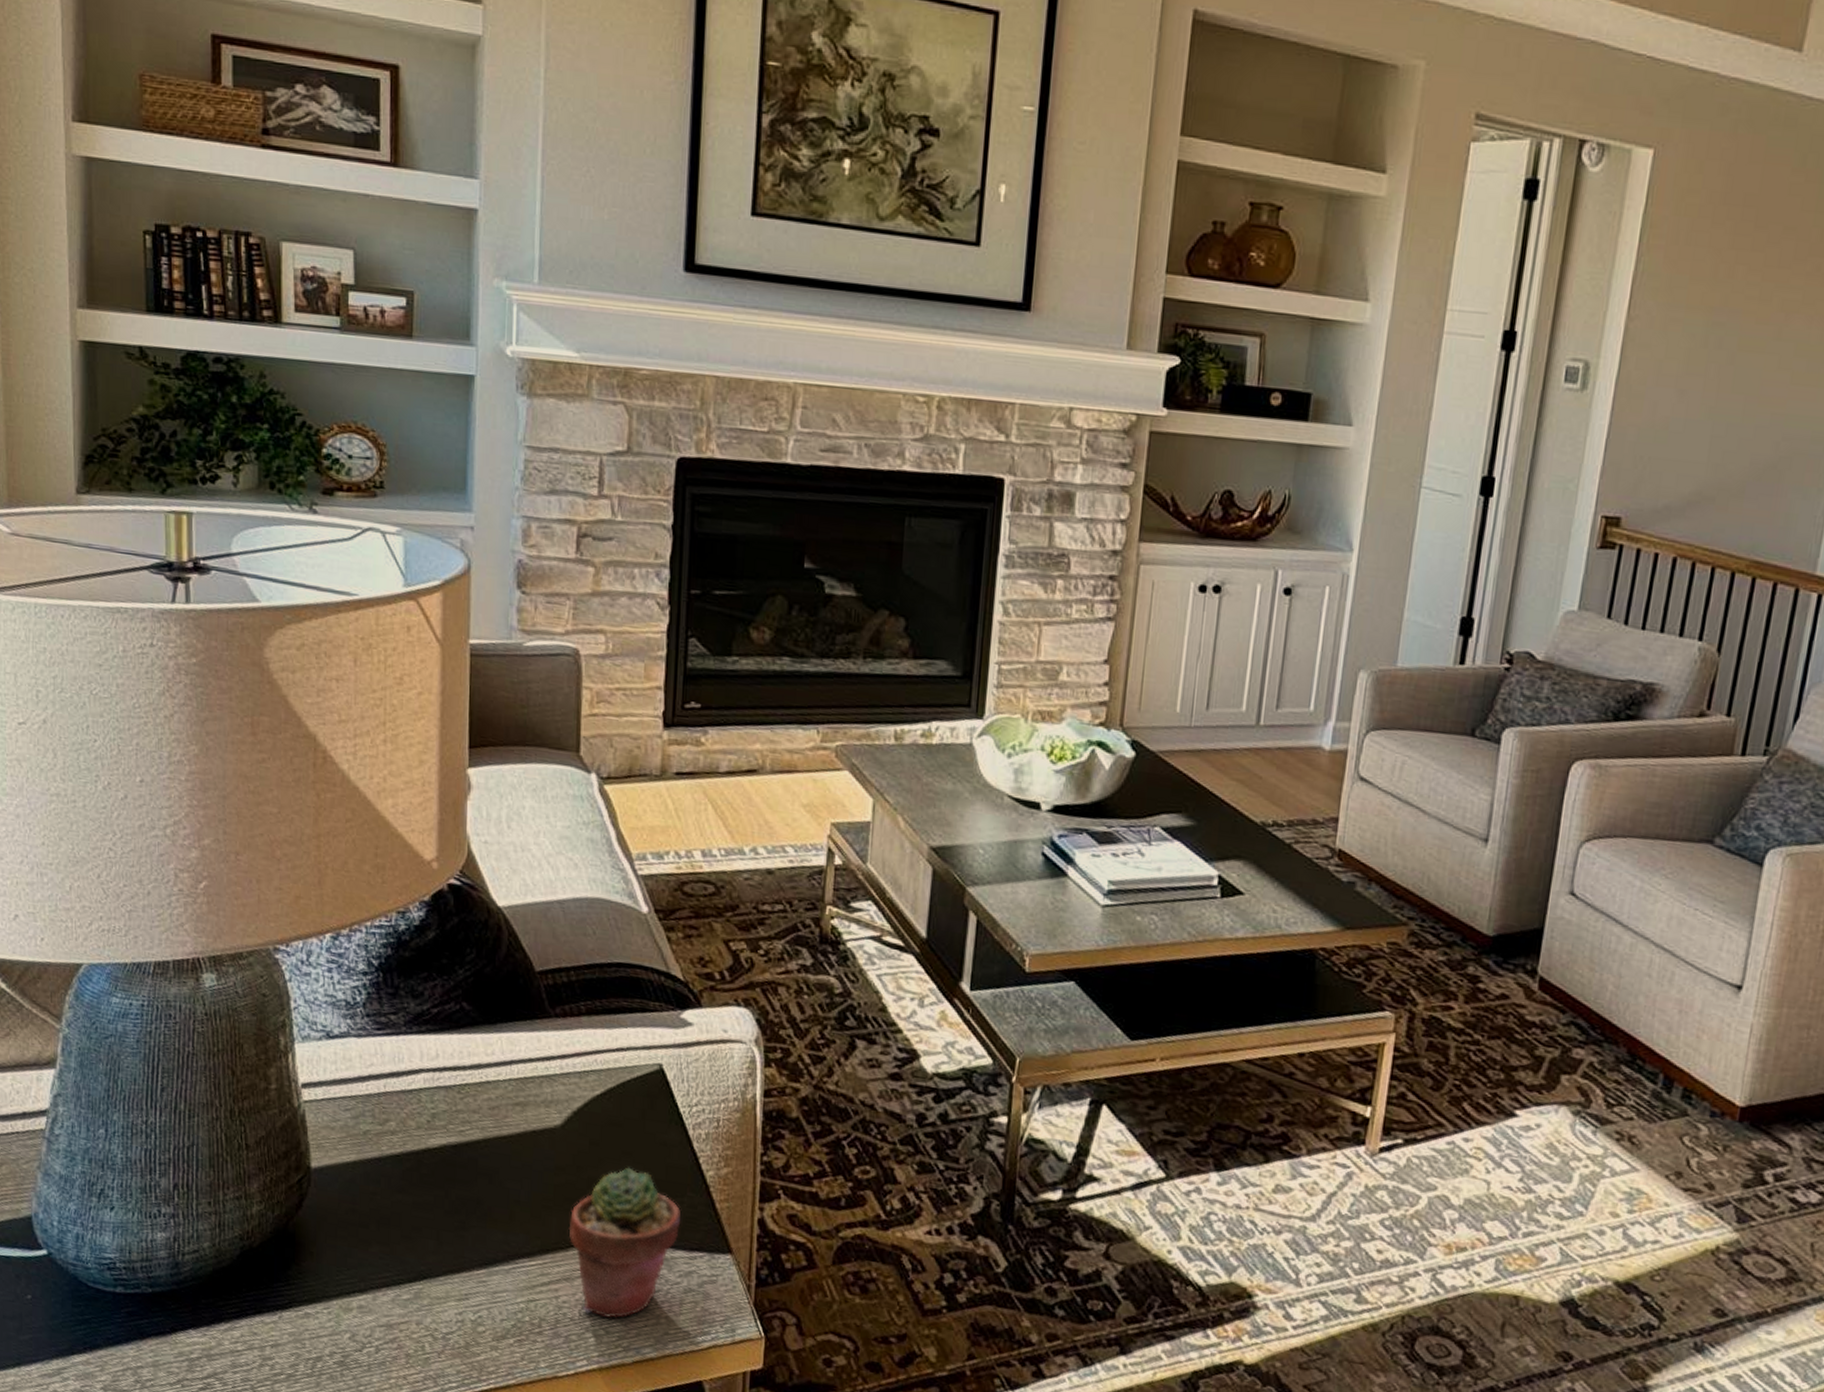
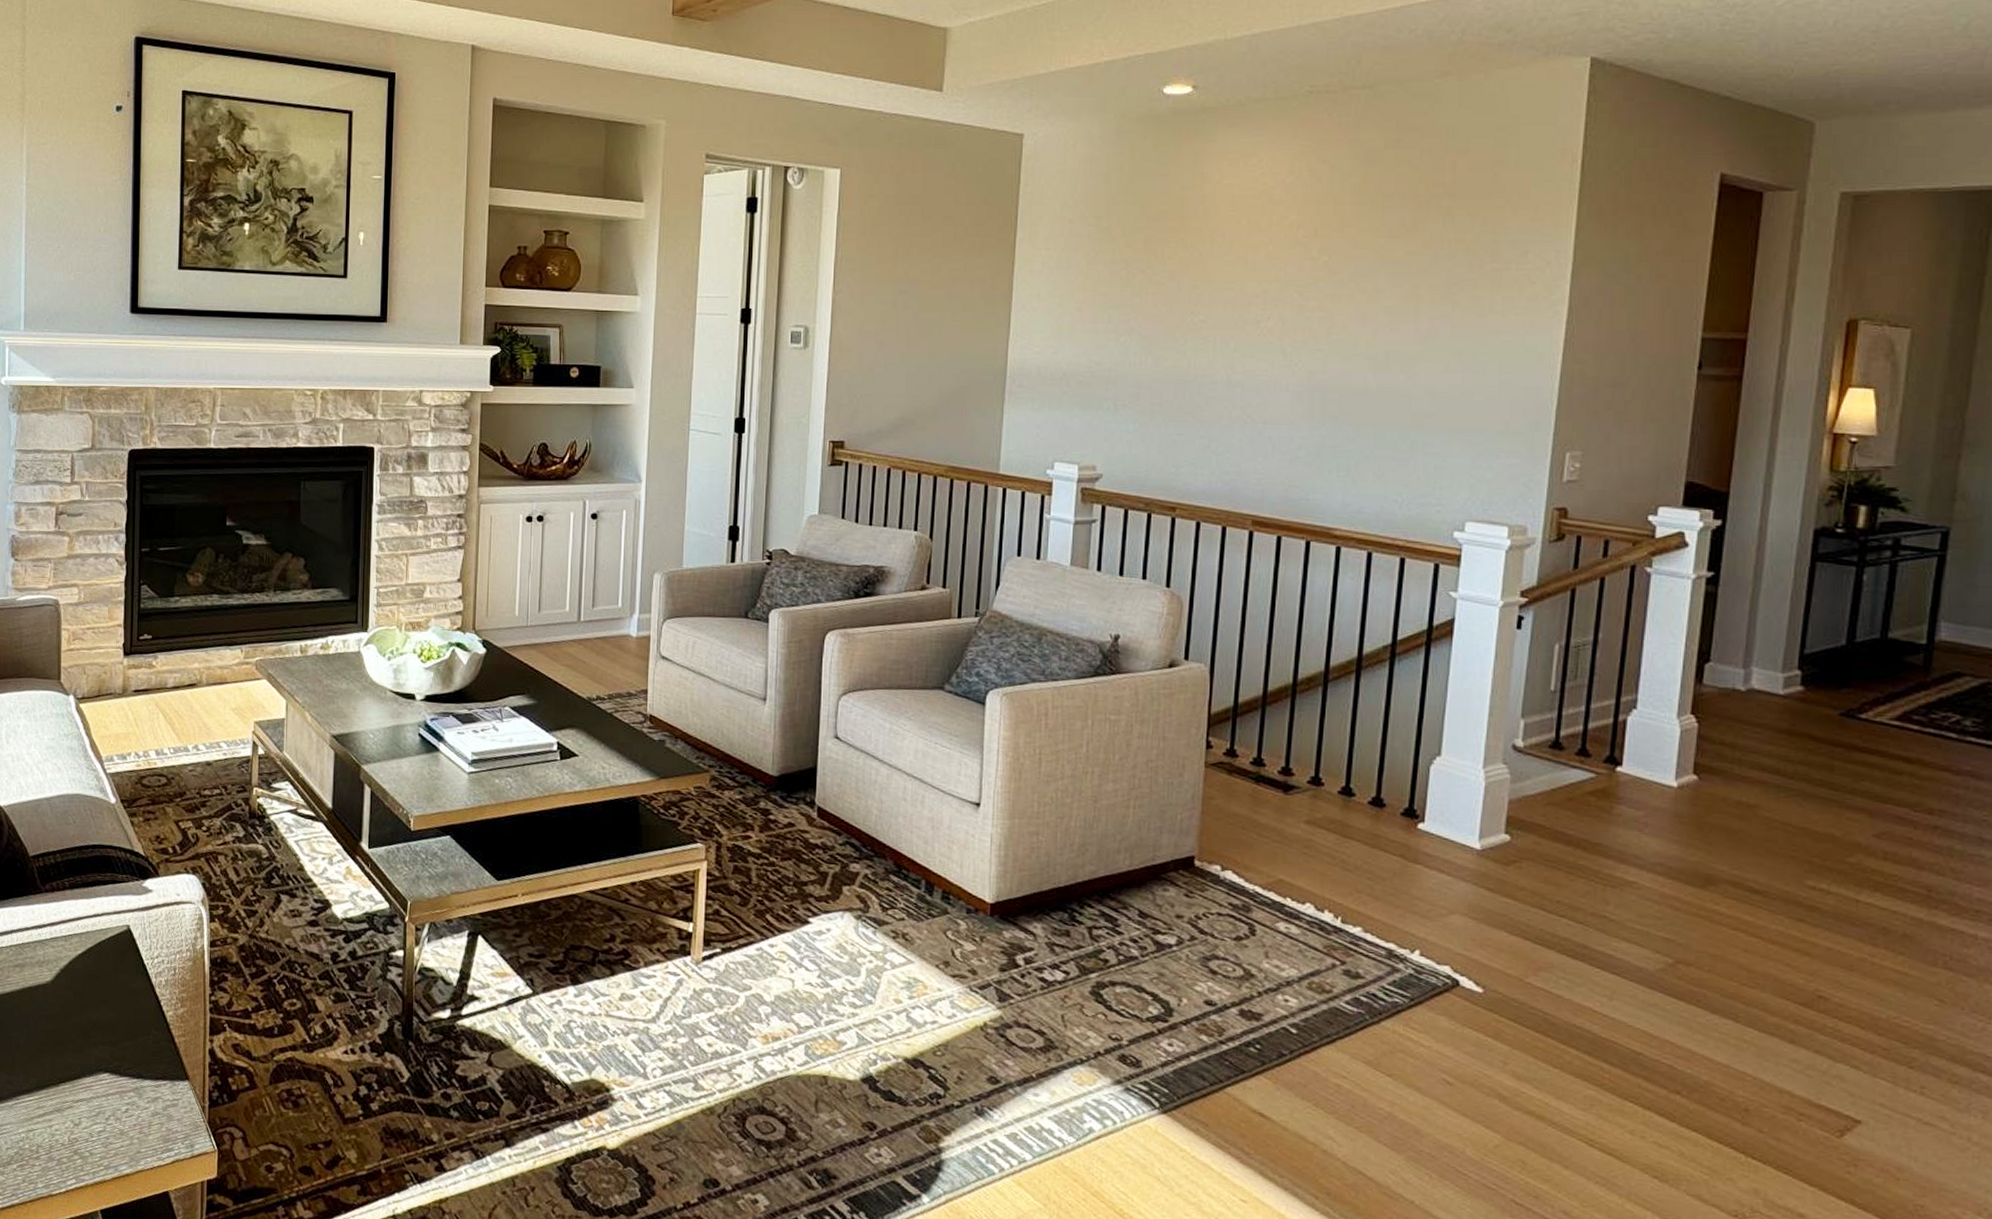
potted succulent: present [568,1167,682,1319] -> none [59,1012,148,1142]

